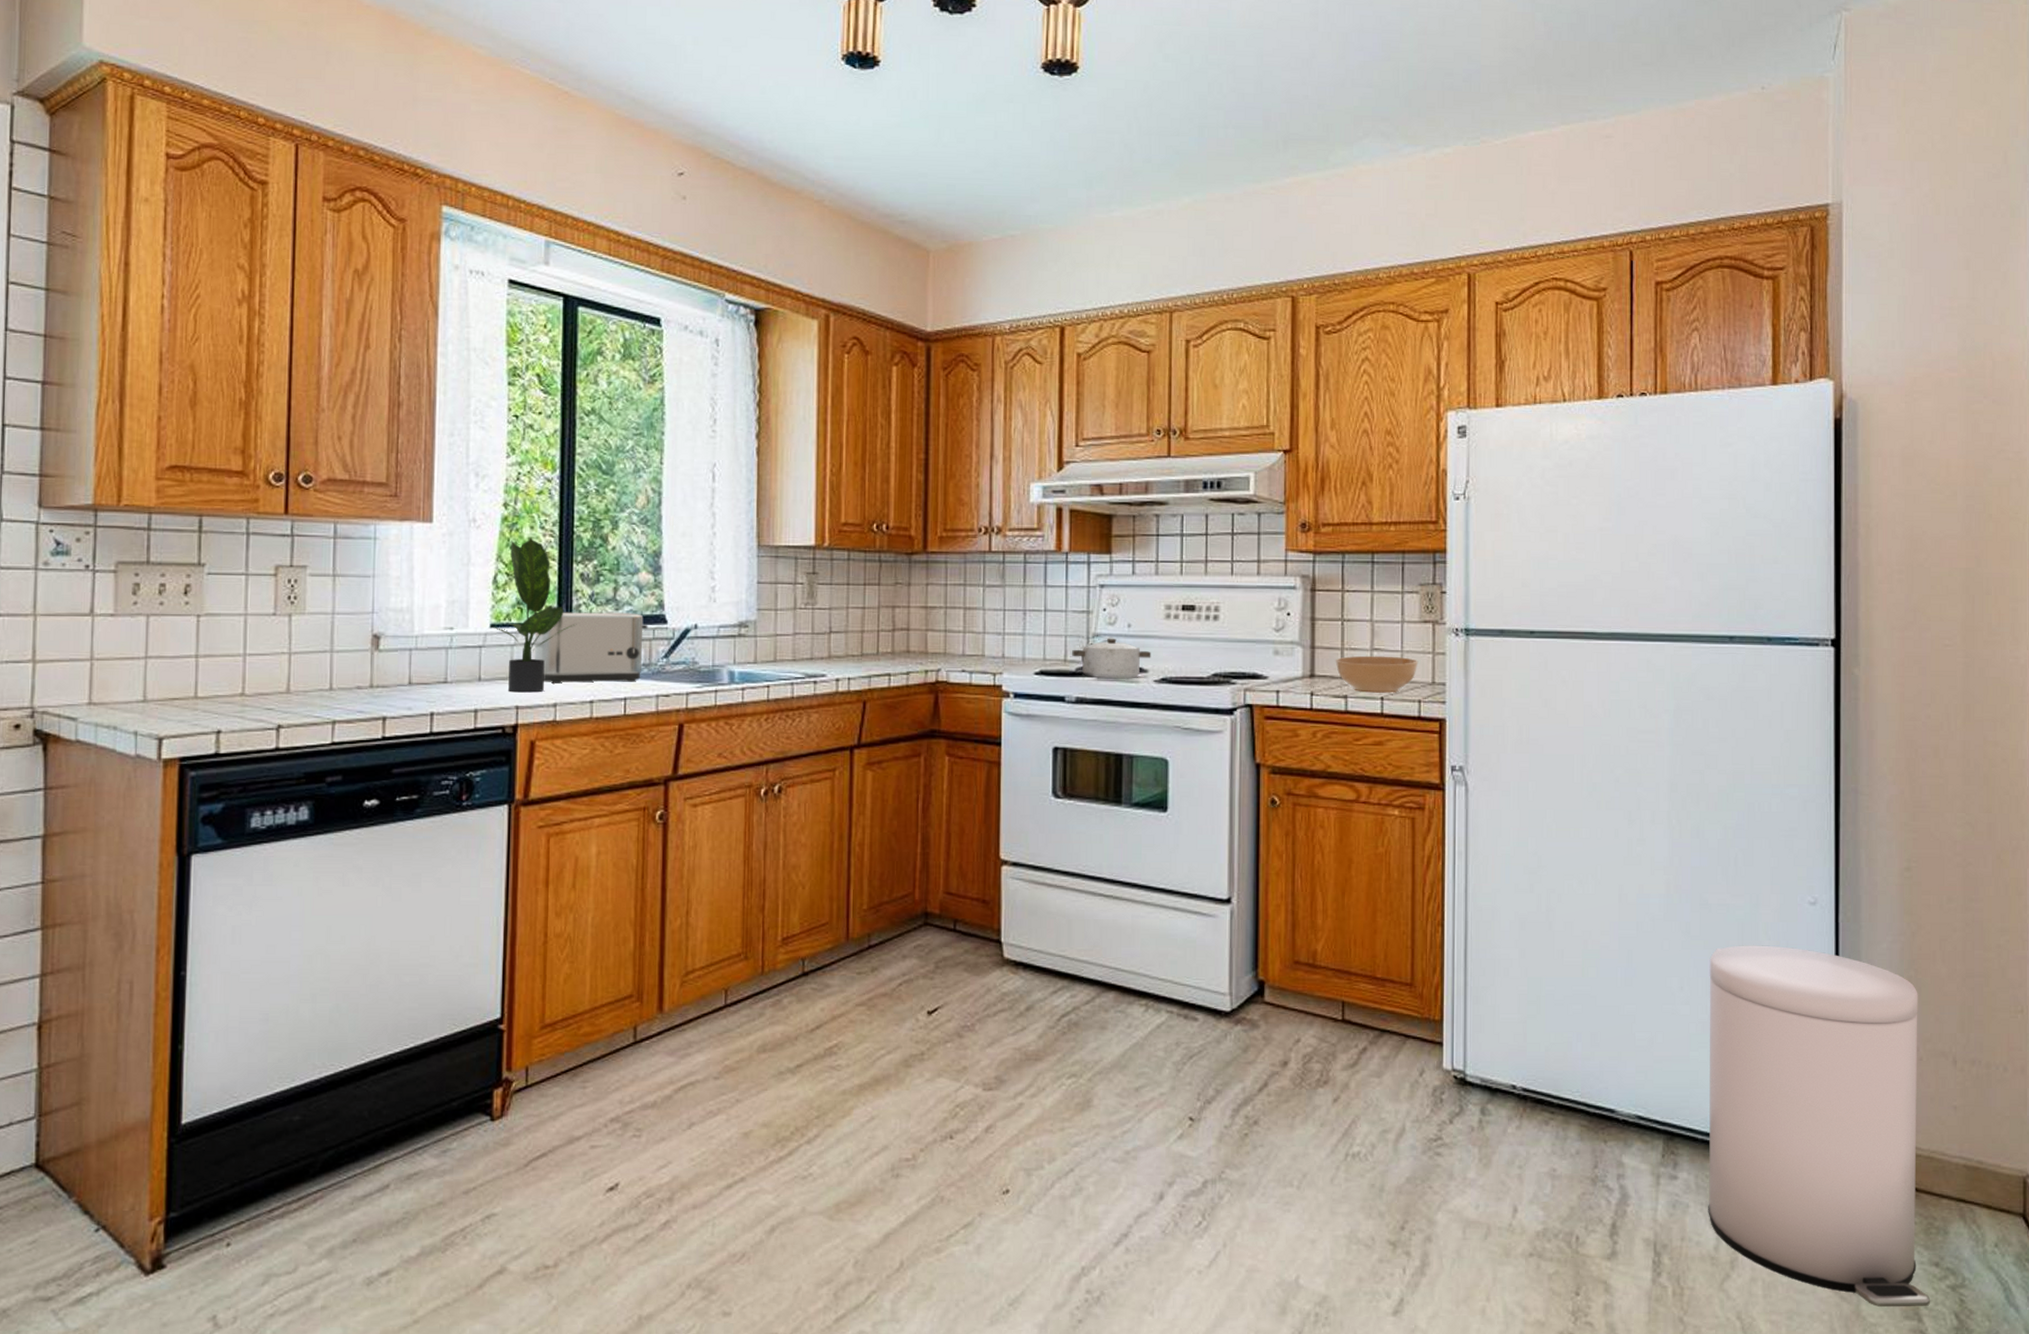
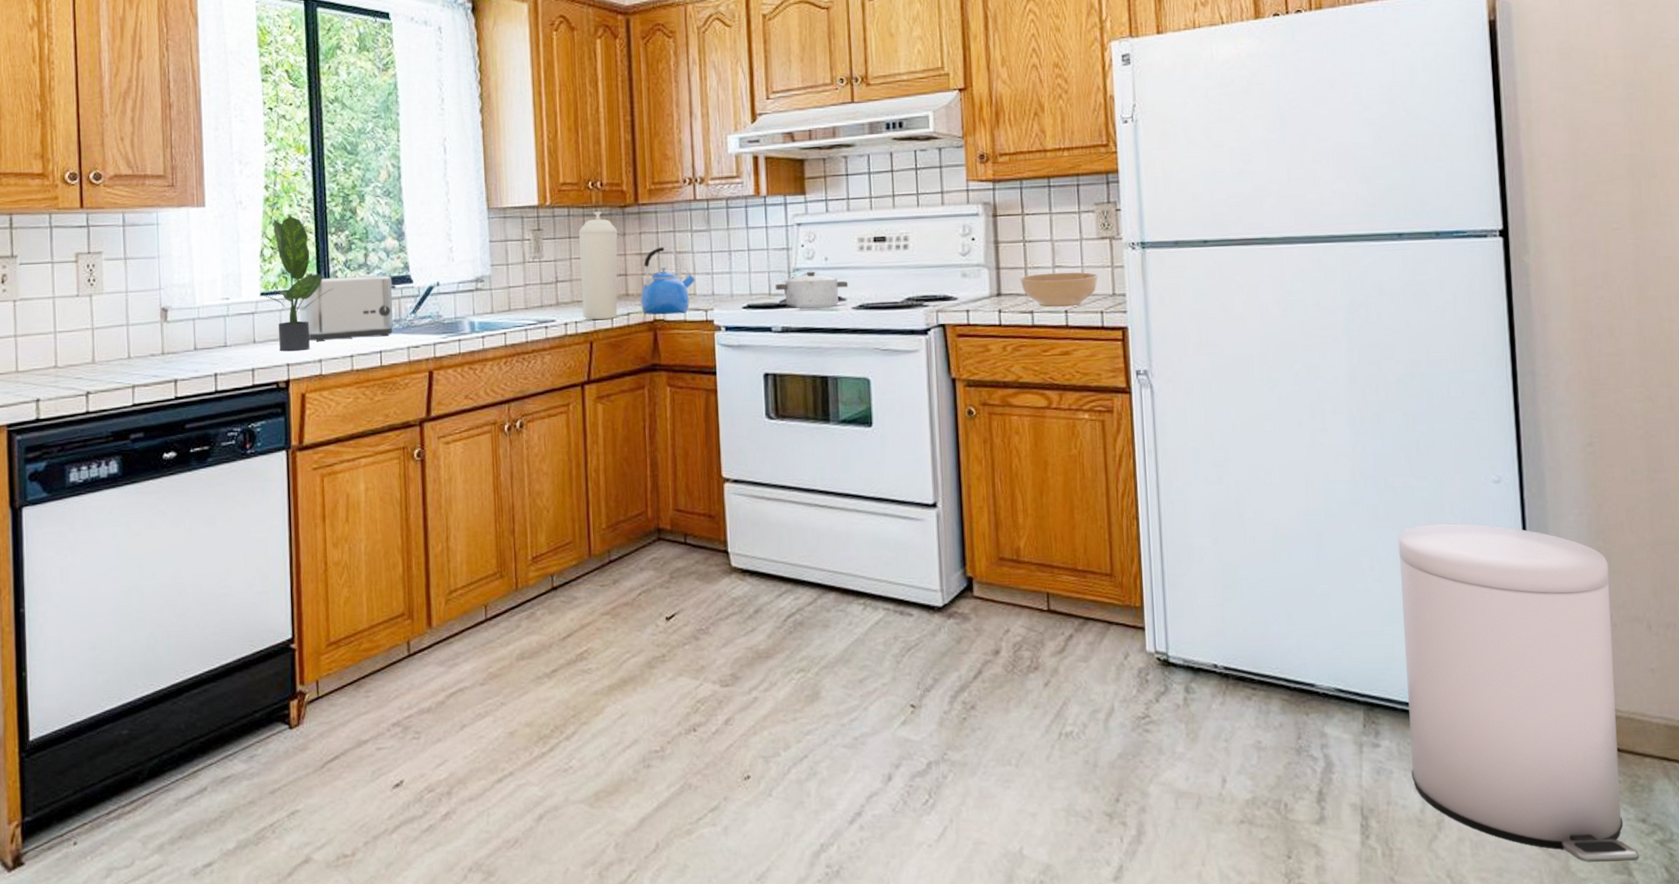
canister: none [857,556,903,677] -> present [579,211,618,320]
kettle: none [922,601,984,676] -> present [640,247,695,315]

